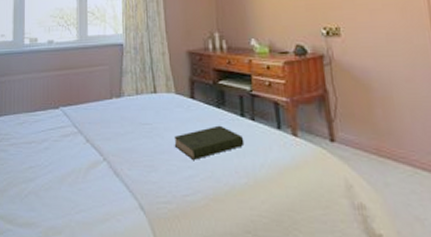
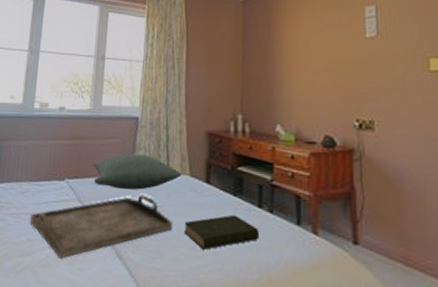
serving tray: none [30,115,164,181] -> present [29,194,174,259]
pillow: none [83,78,167,111] -> present [92,154,181,190]

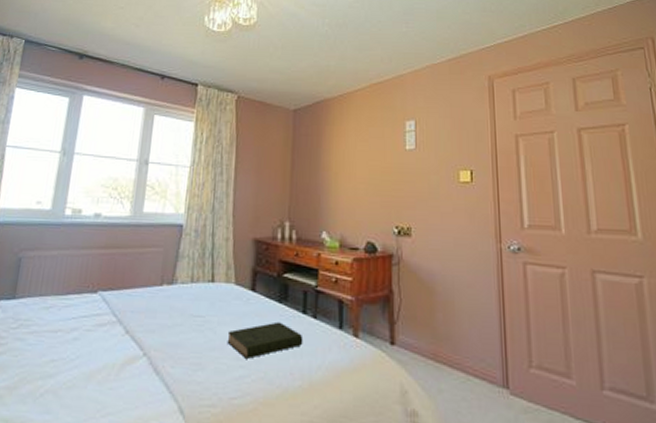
serving tray: present [29,194,174,259] -> none [54,305,217,379]
pillow: present [92,154,181,190] -> none [129,263,226,300]

